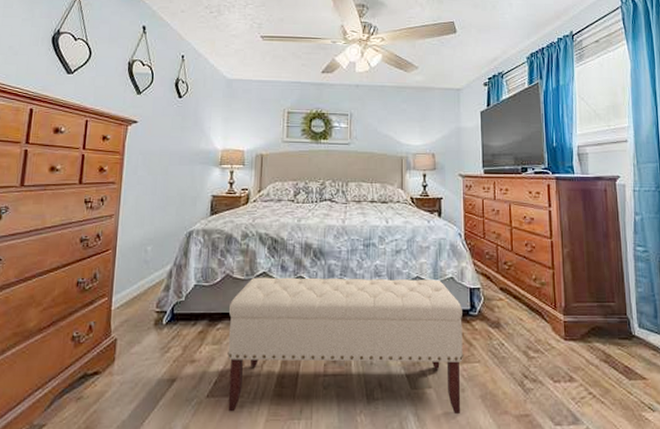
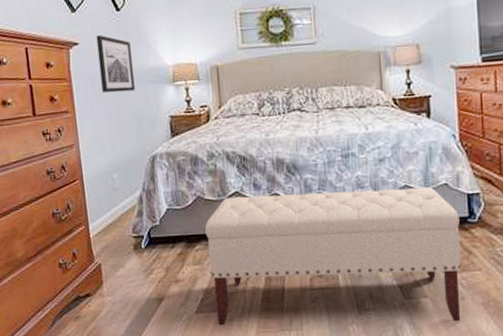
wall art: none [152,116,186,170] -> present [96,34,135,93]

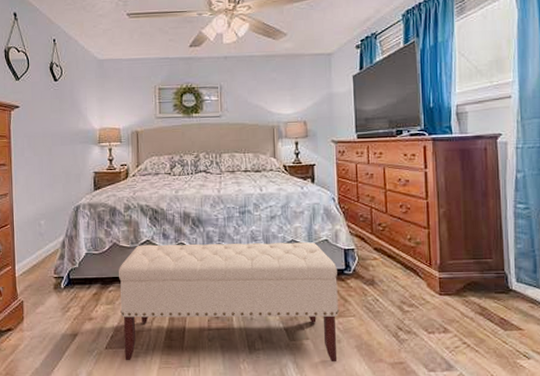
wall art: present [96,34,135,93] -> none [35,100,66,150]

